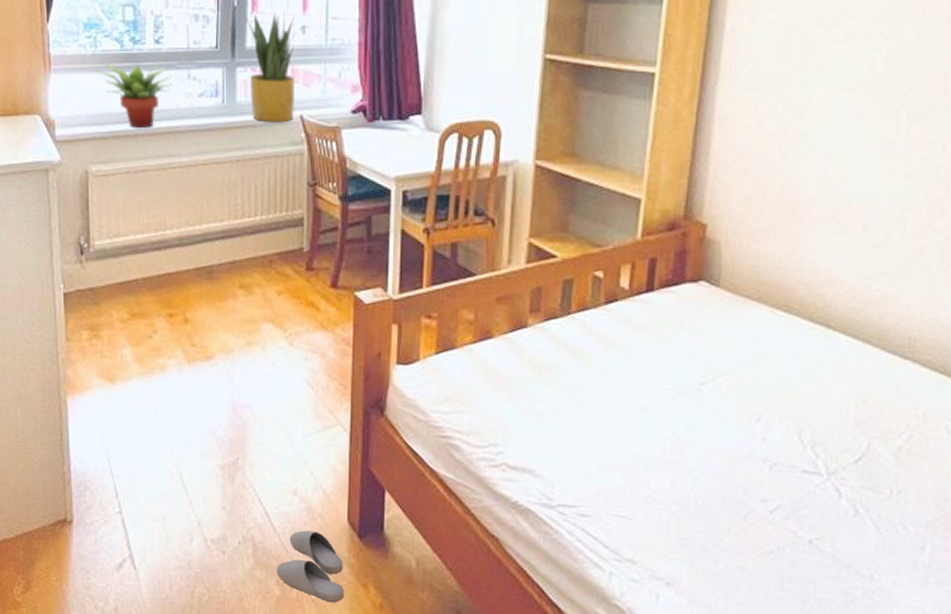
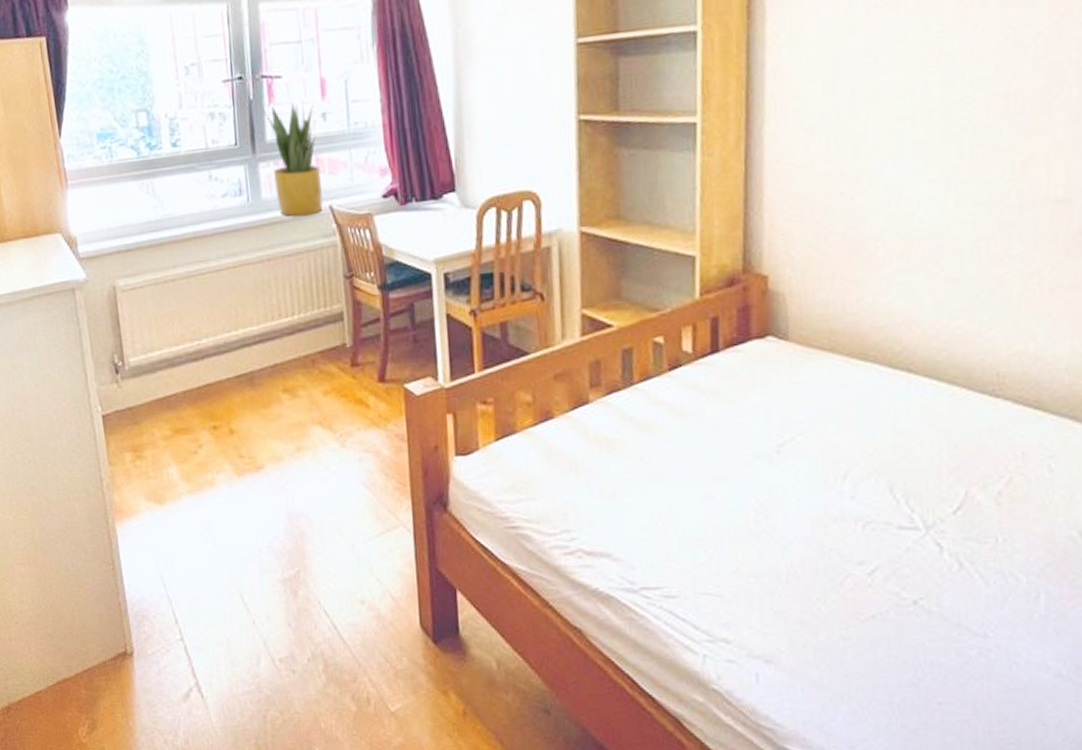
succulent plant: present [96,60,172,128] -> none [114,163,194,236]
slippers: present [276,530,344,602] -> none [350,640,424,713]

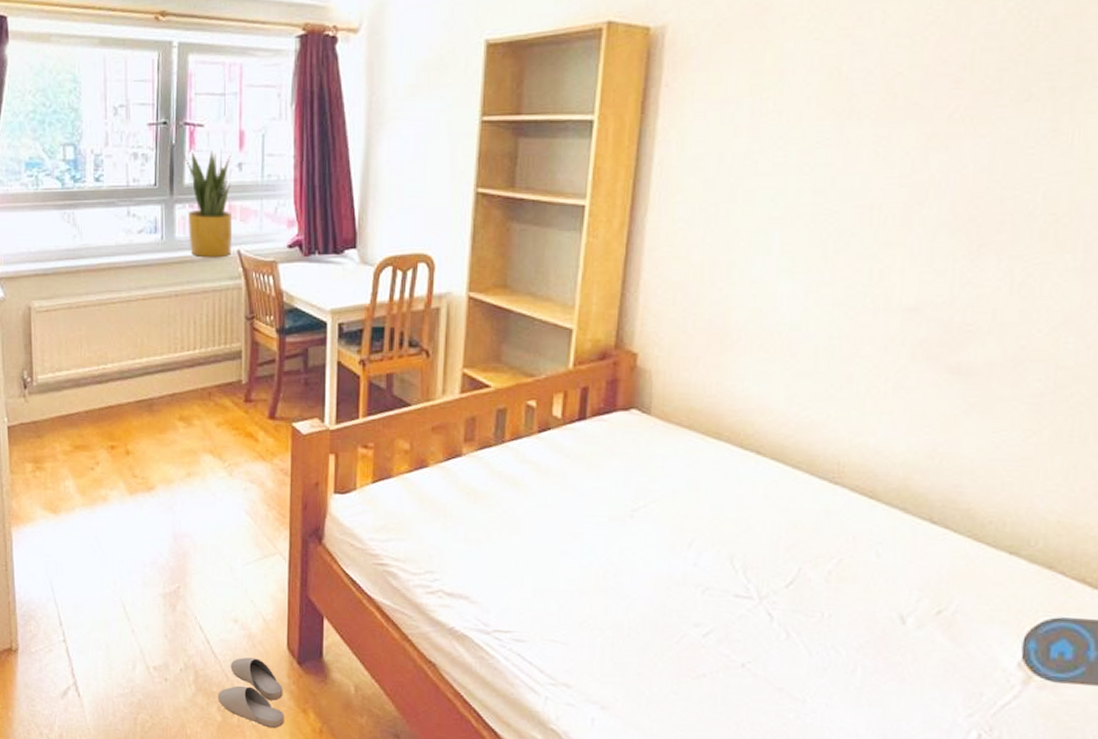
slippers: none [350,640,424,713] -> present [217,657,284,728]

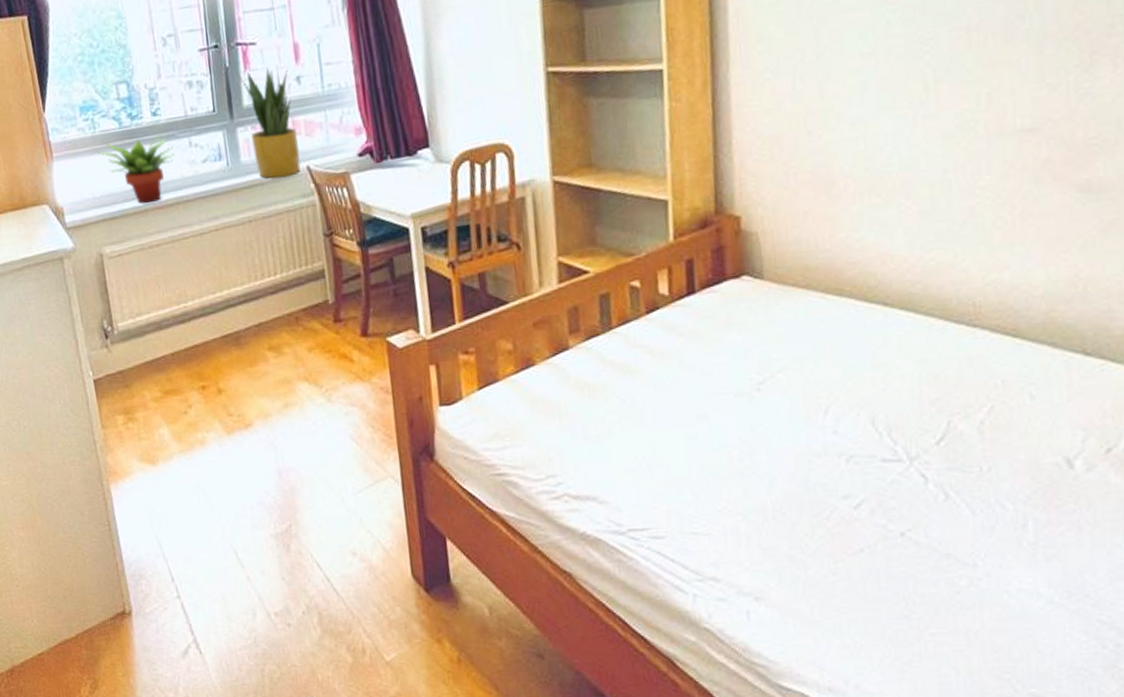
succulent plant: none [37,197,112,264] -> present [97,131,175,203]
slippers: present [217,657,284,728] -> none [345,591,419,662]

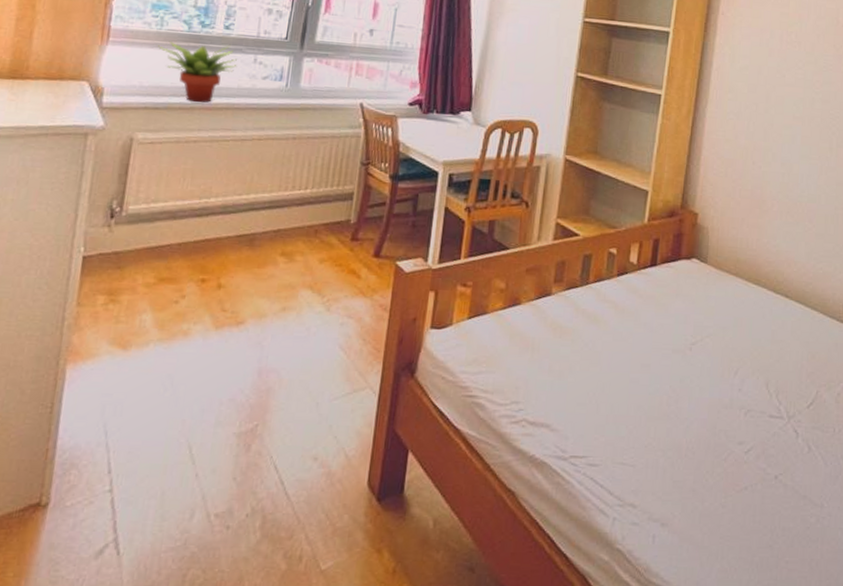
planter: present [239,66,301,179] -> none [313,15,364,108]

